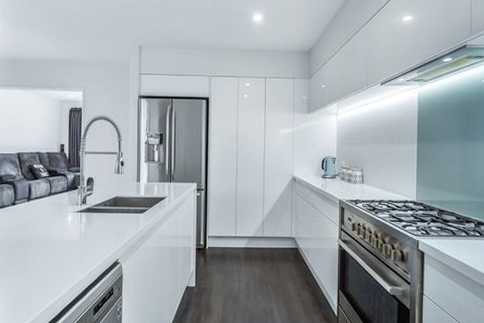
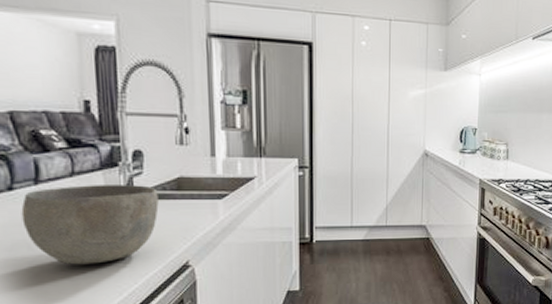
bowl: none [18,202,101,259] -> present [21,185,159,265]

